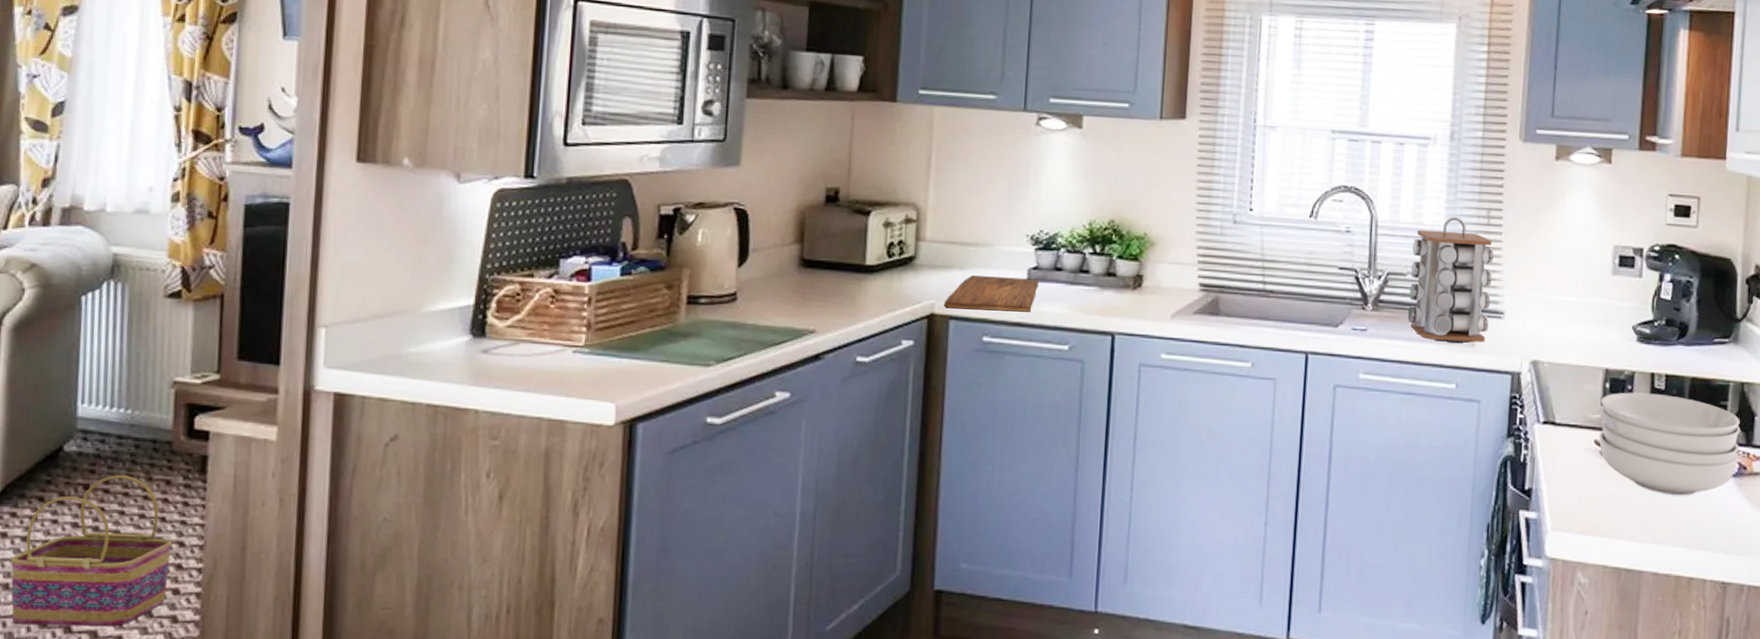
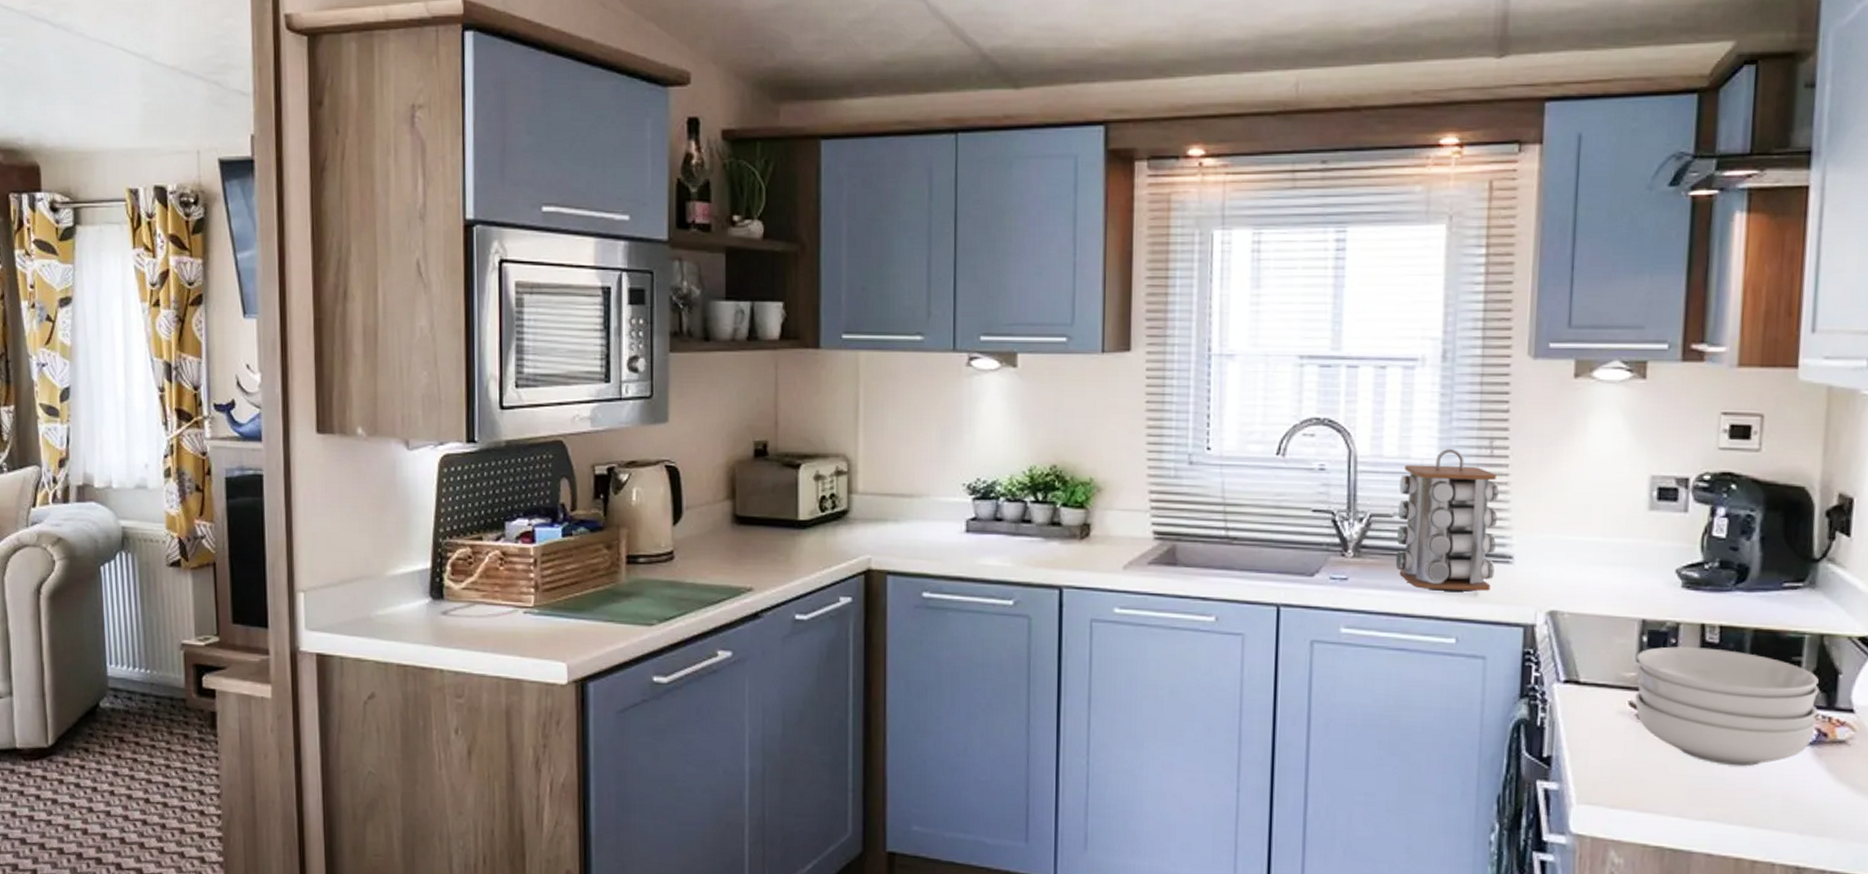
basket: present [10,475,173,627] -> none [68,729,195,865]
cutting board: present [943,274,1039,312] -> none [880,527,978,566]

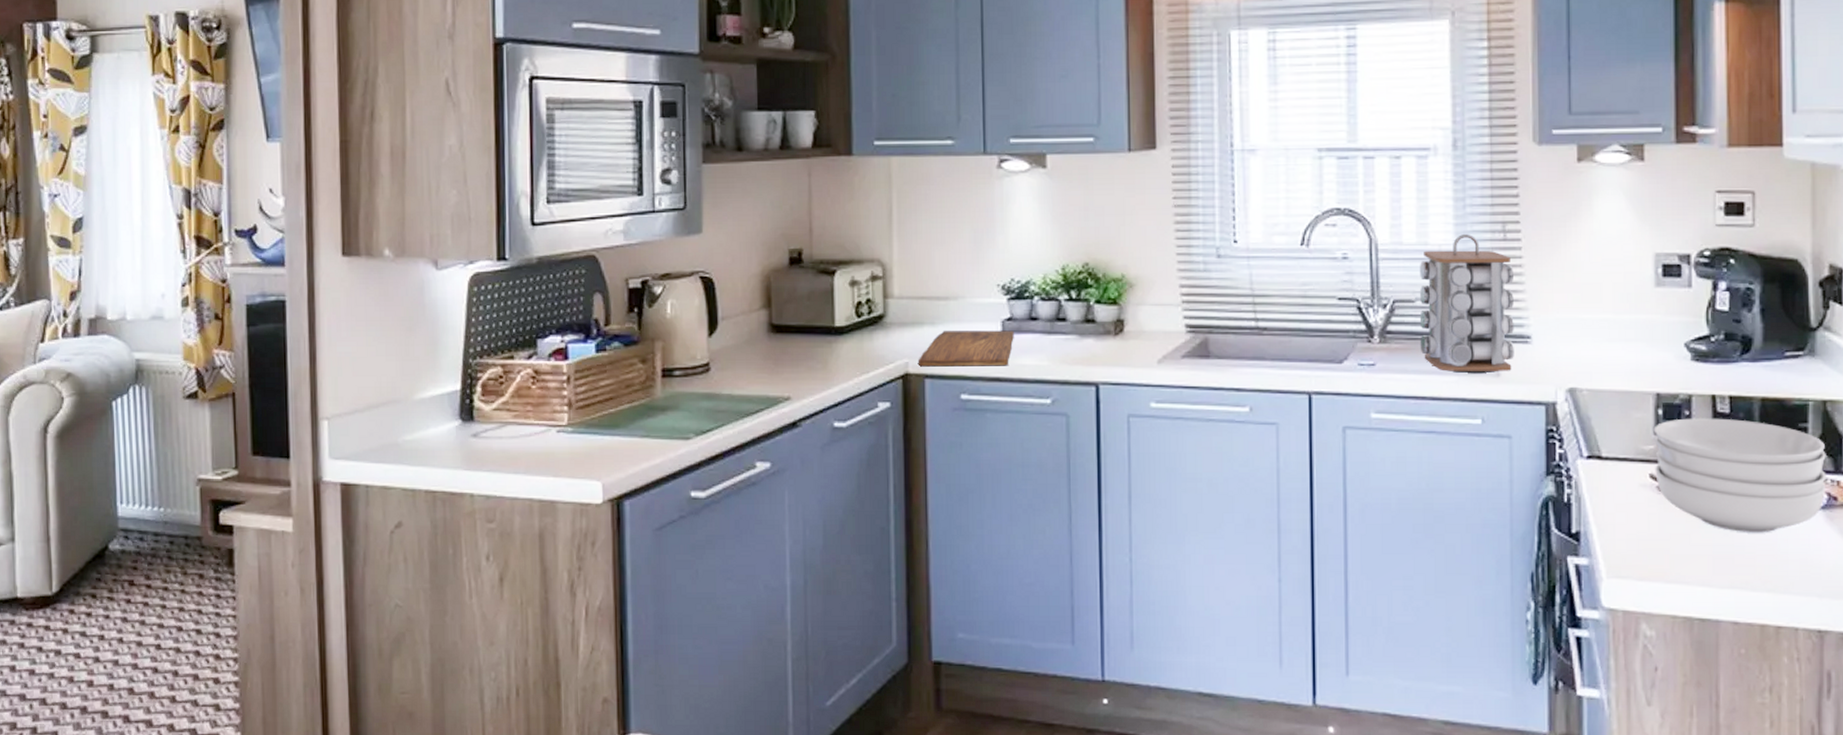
cutting board: none [880,527,978,566] -> present [918,330,1014,367]

